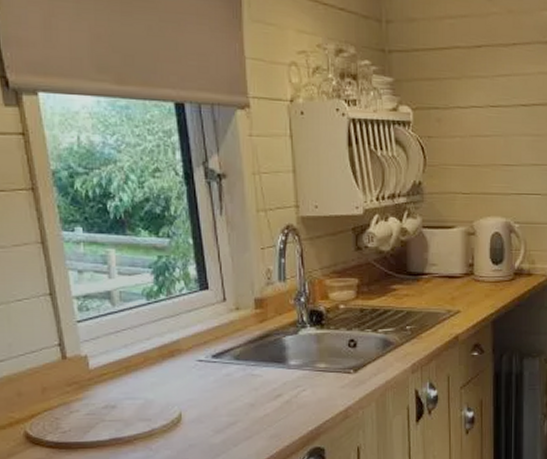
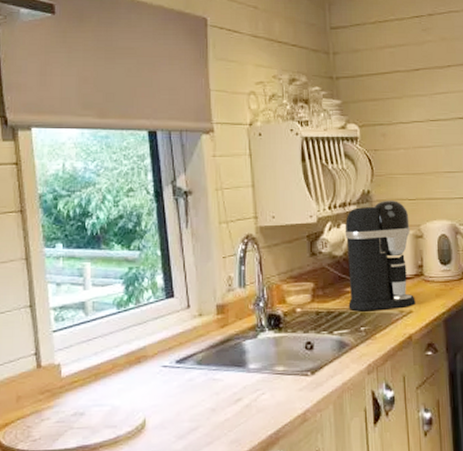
coffee maker: none [393,193,464,309] -> present [345,201,416,310]

